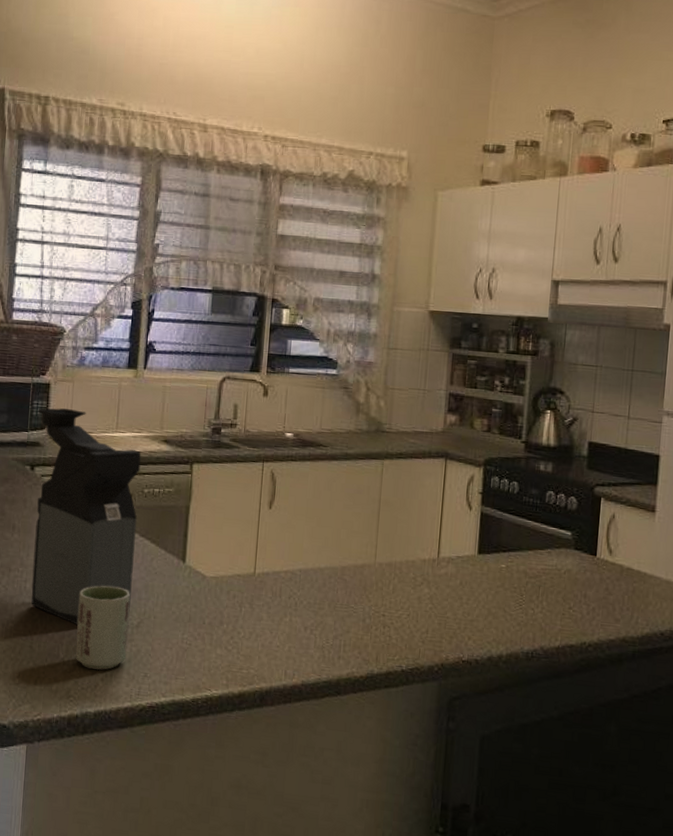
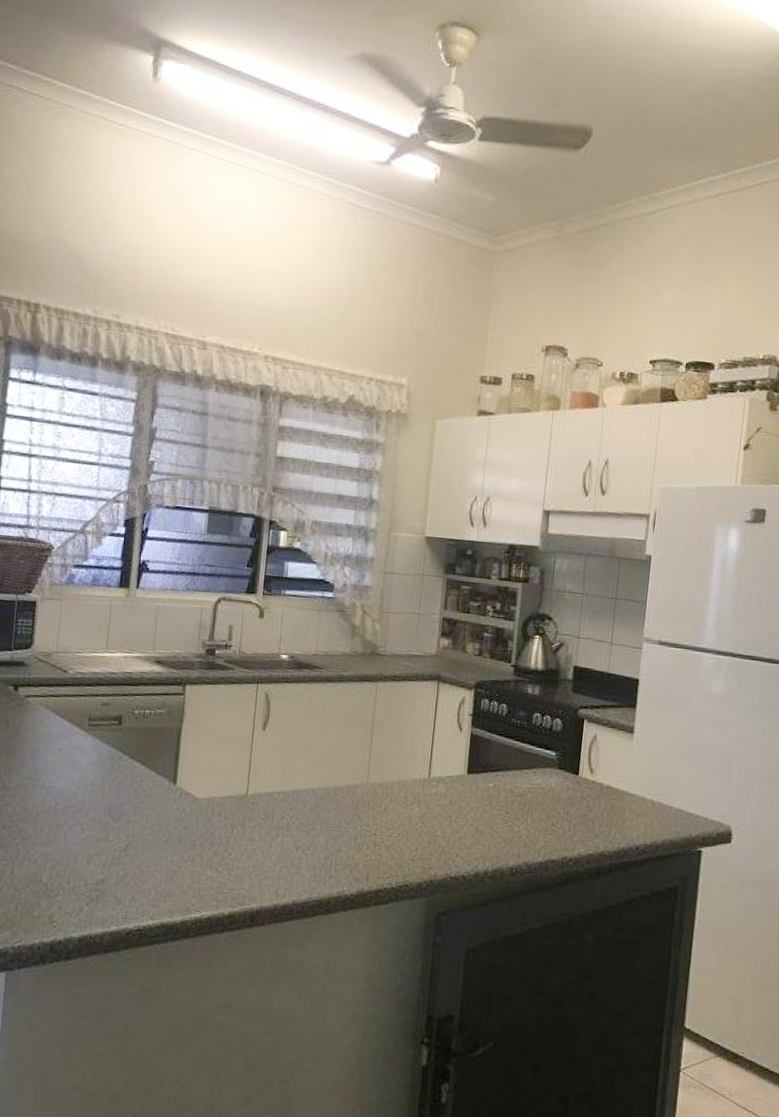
coffee maker: present [31,408,141,626] -> none [13,627,132,850]
cup: present [75,585,130,670] -> none [59,808,118,894]

